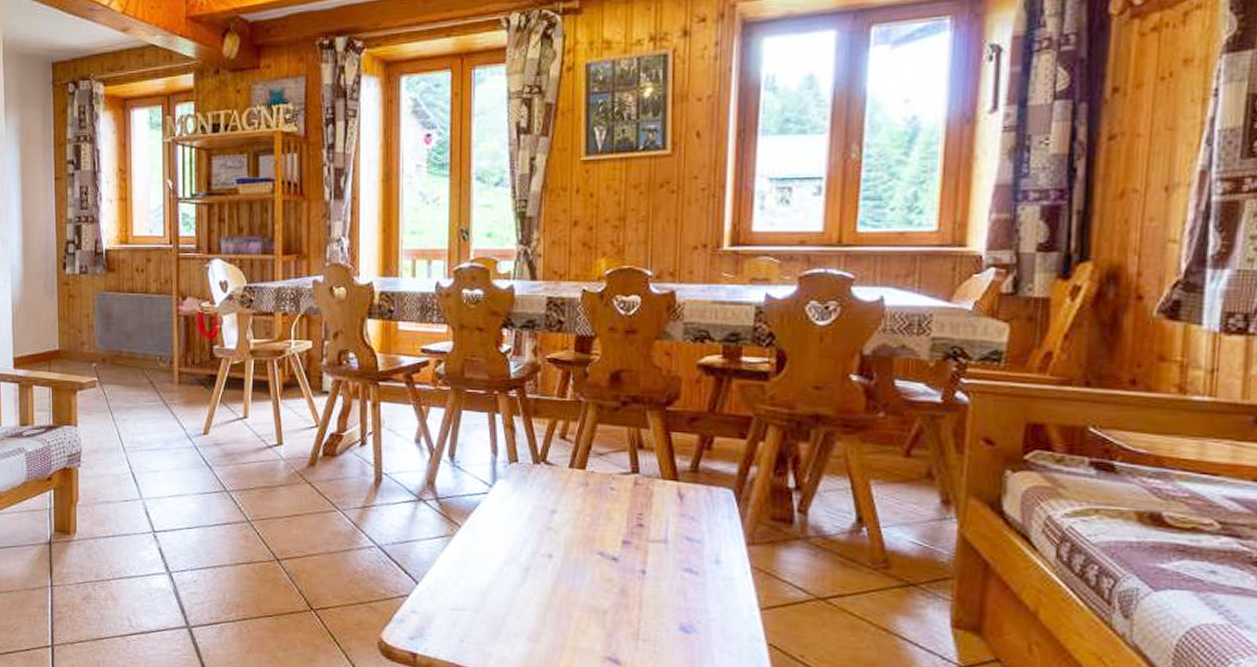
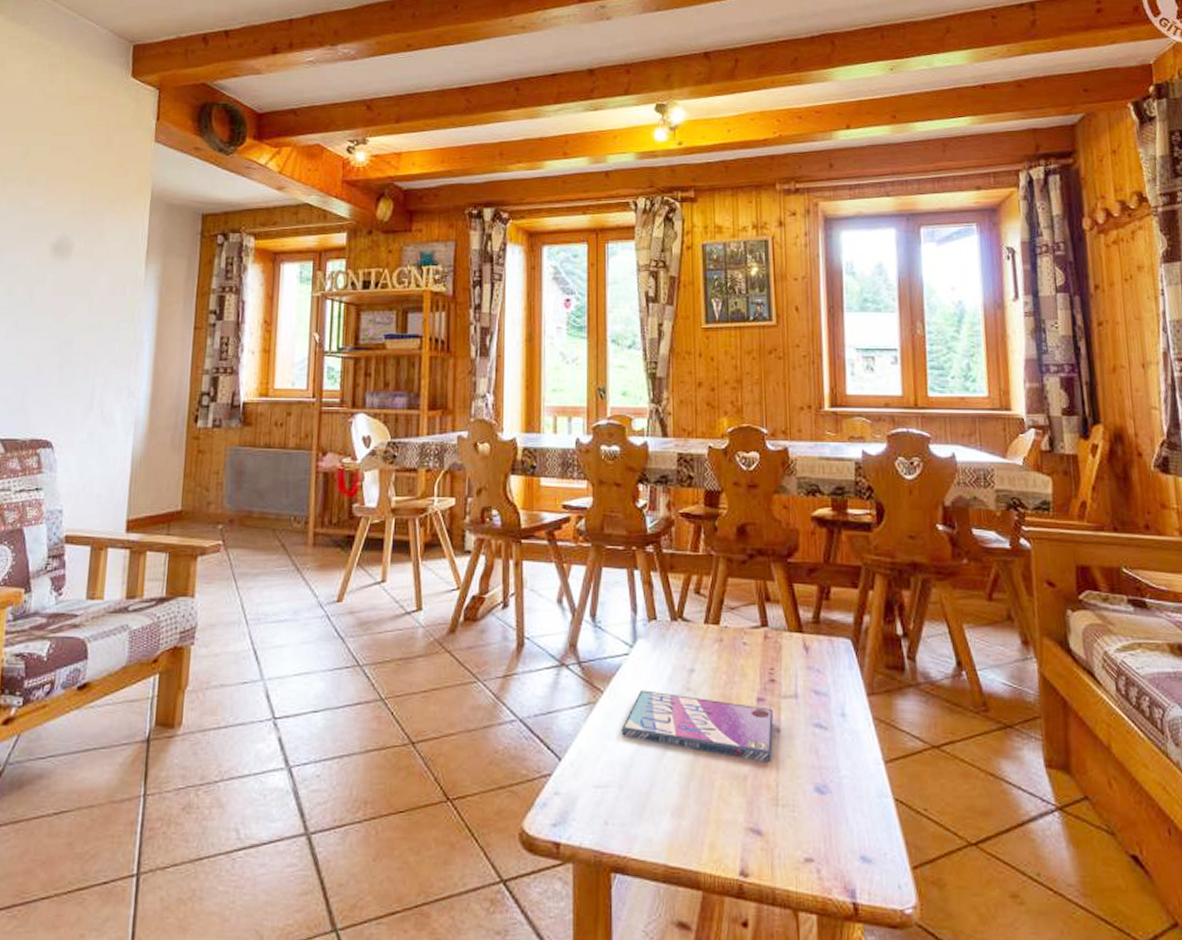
video game case: none [478,526,639,601] -> present [621,690,773,763]

